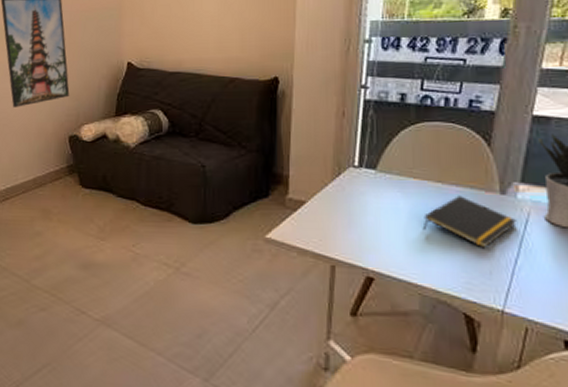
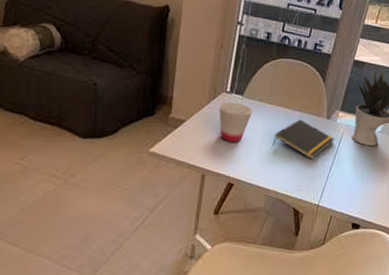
cup: none [347,178,392,226] -> present [219,102,253,142]

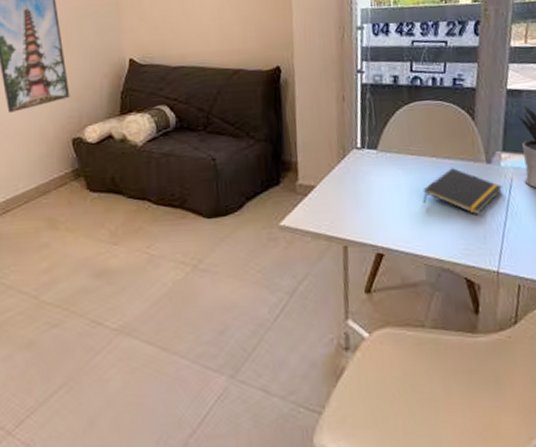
cup: present [219,102,253,142] -> none [351,158,393,205]

